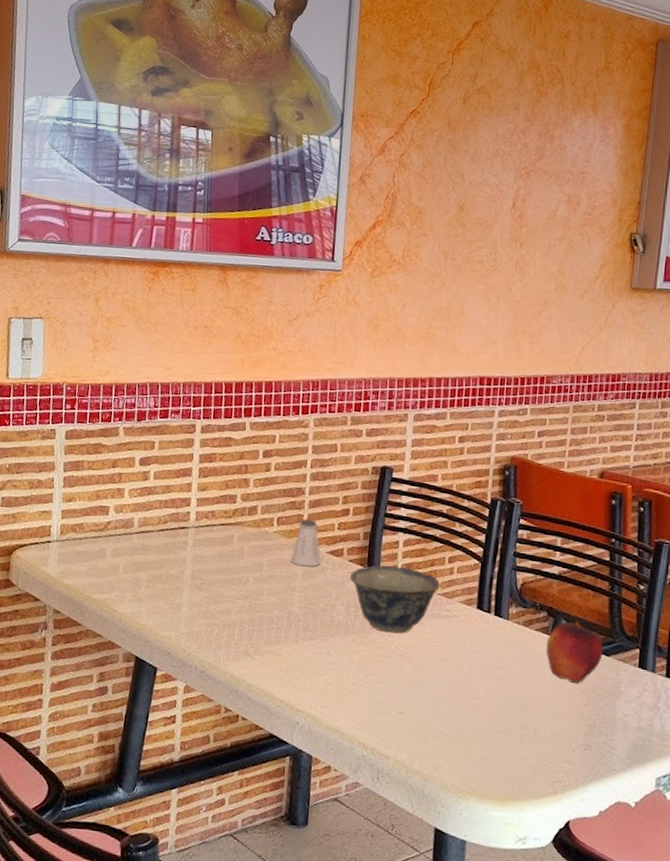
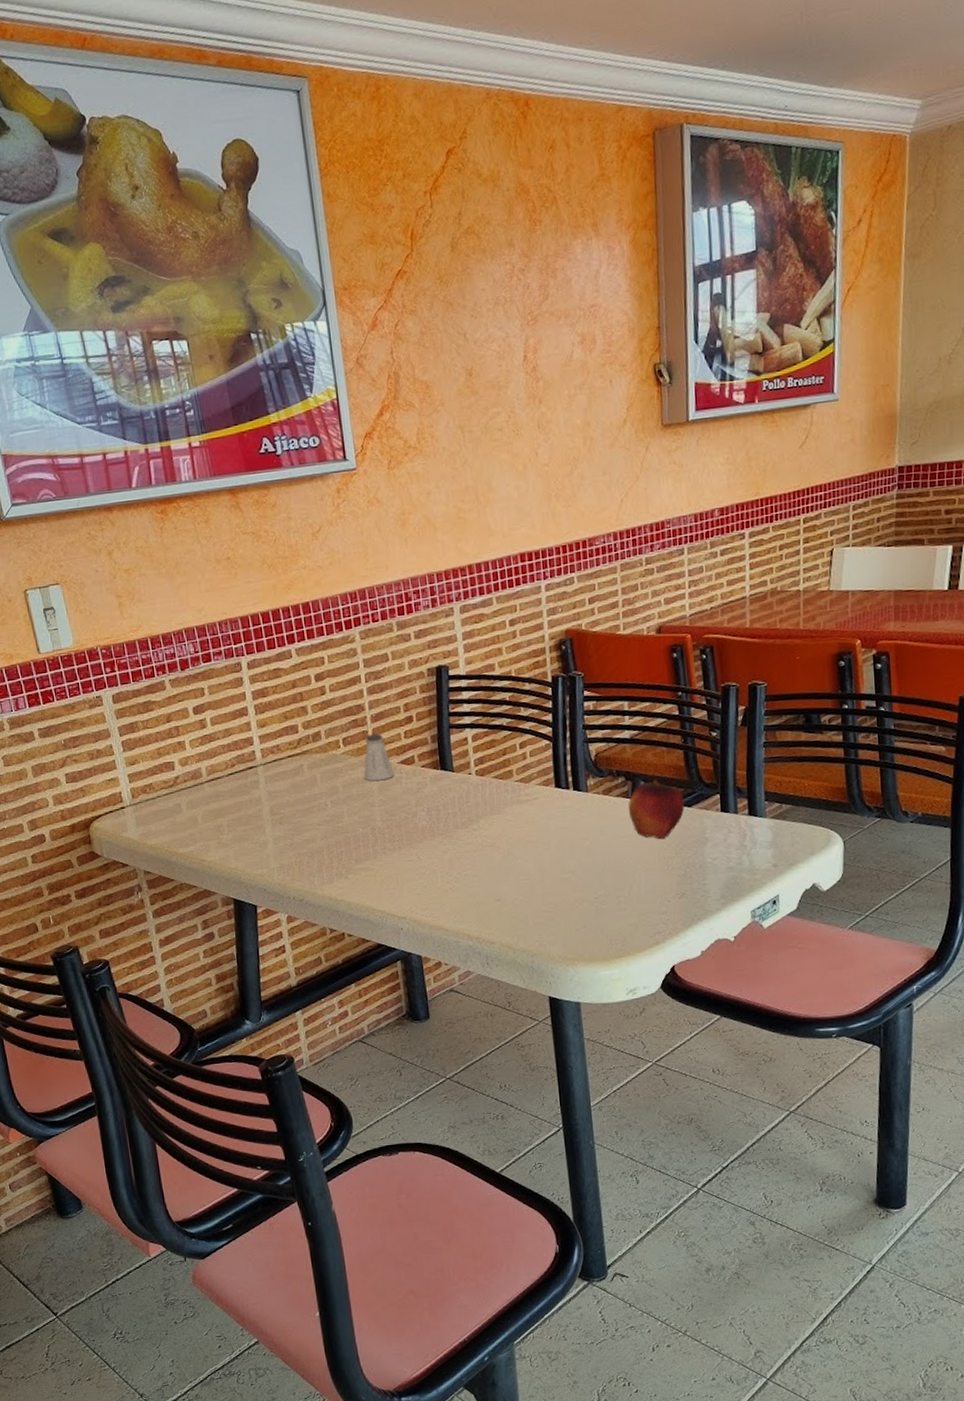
bowl: present [350,565,440,633] -> none [425,762,516,828]

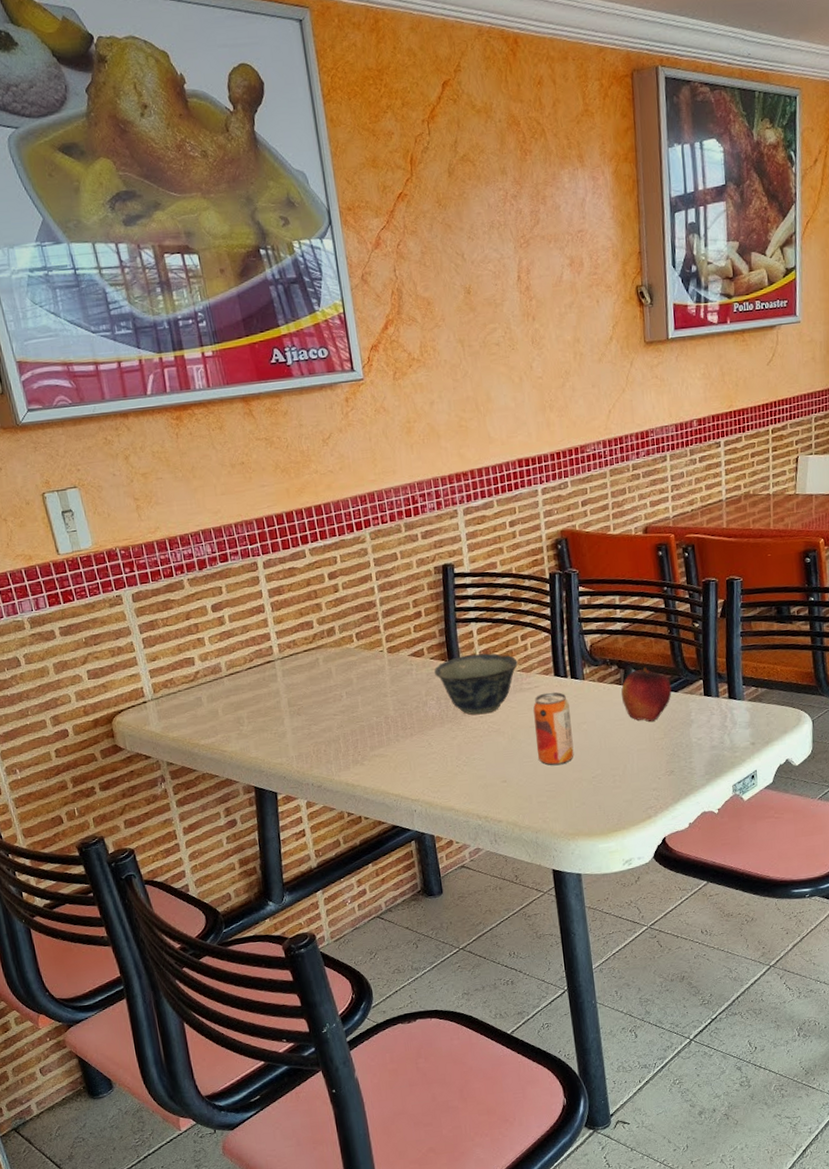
saltshaker: present [364,733,394,782] -> none [376,628,405,673]
bowl: none [425,762,516,828] -> present [434,653,518,715]
beverage can: none [531,804,575,884] -> present [533,692,574,765]

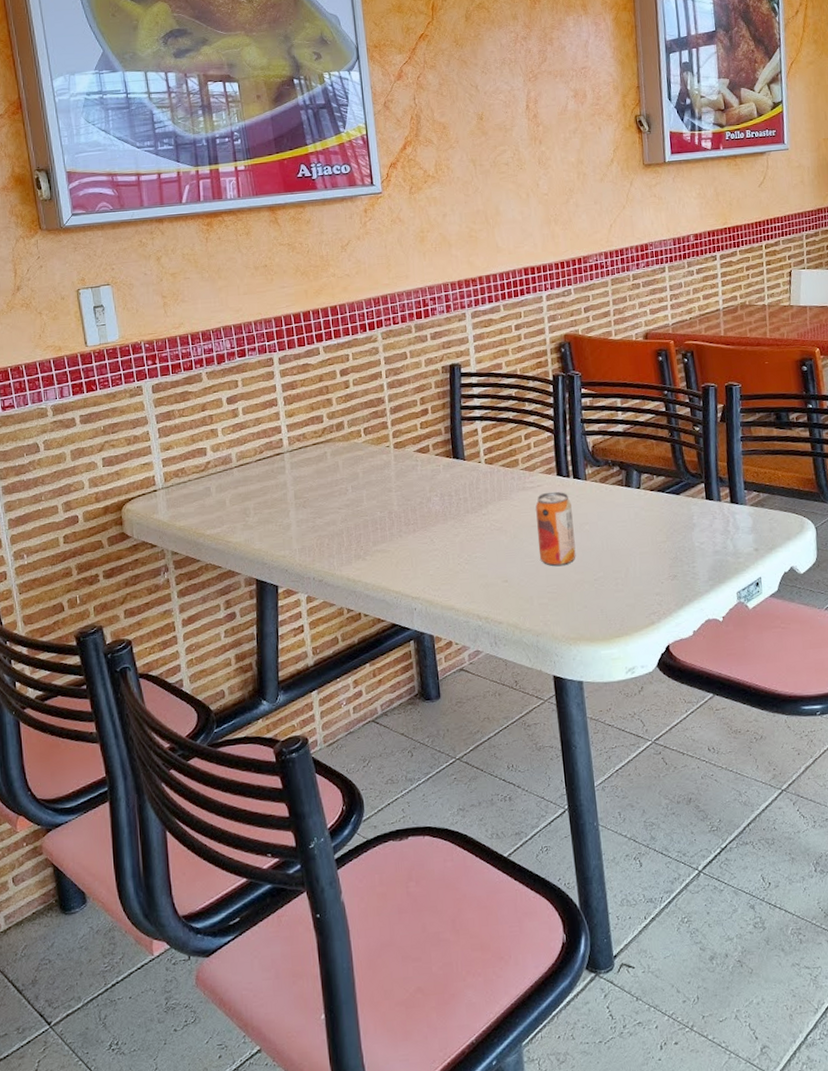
bowl: present [434,653,518,715] -> none [439,451,521,513]
fruit: present [621,667,672,722] -> none [623,469,674,524]

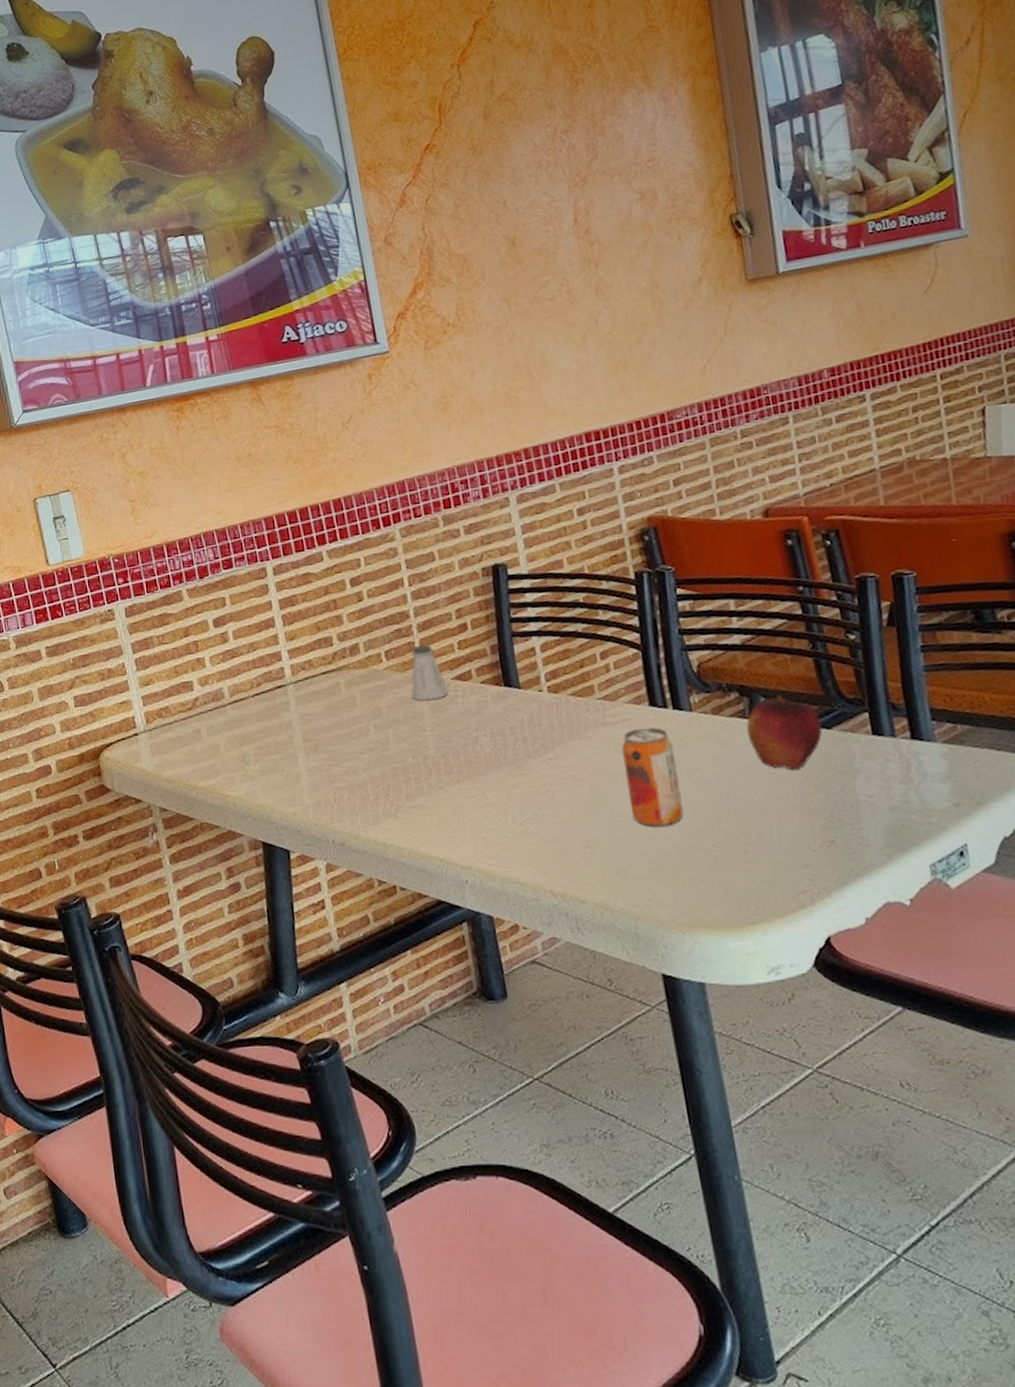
saltshaker: none [382,424,410,468] -> present [411,644,448,701]
fruit: none [623,469,674,524] -> present [746,694,823,770]

